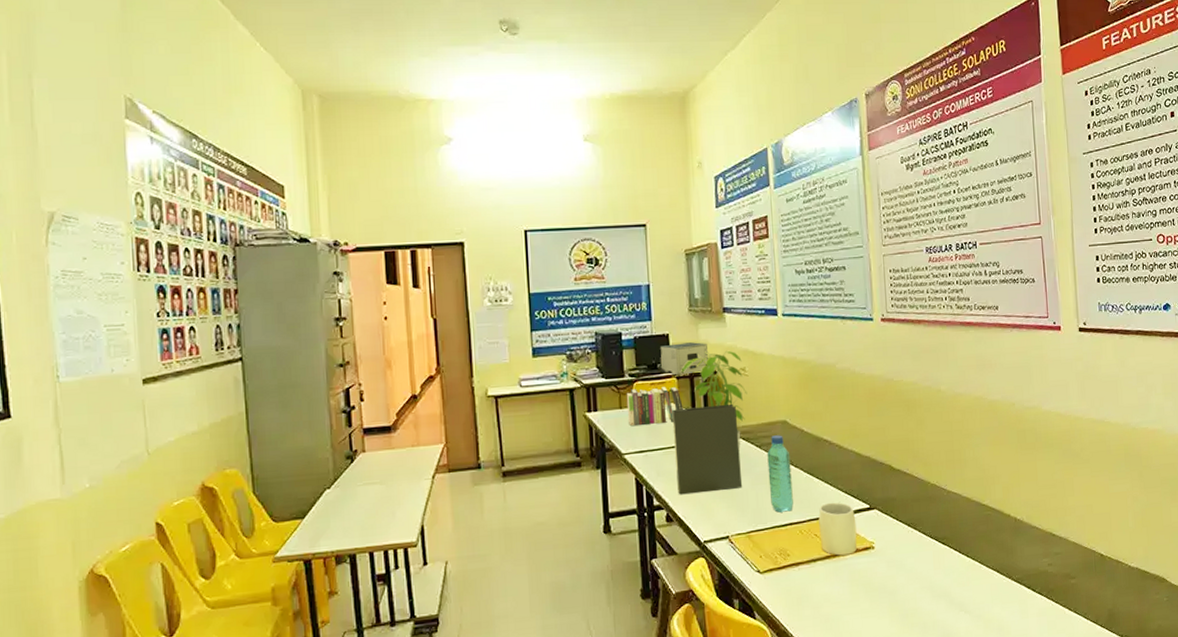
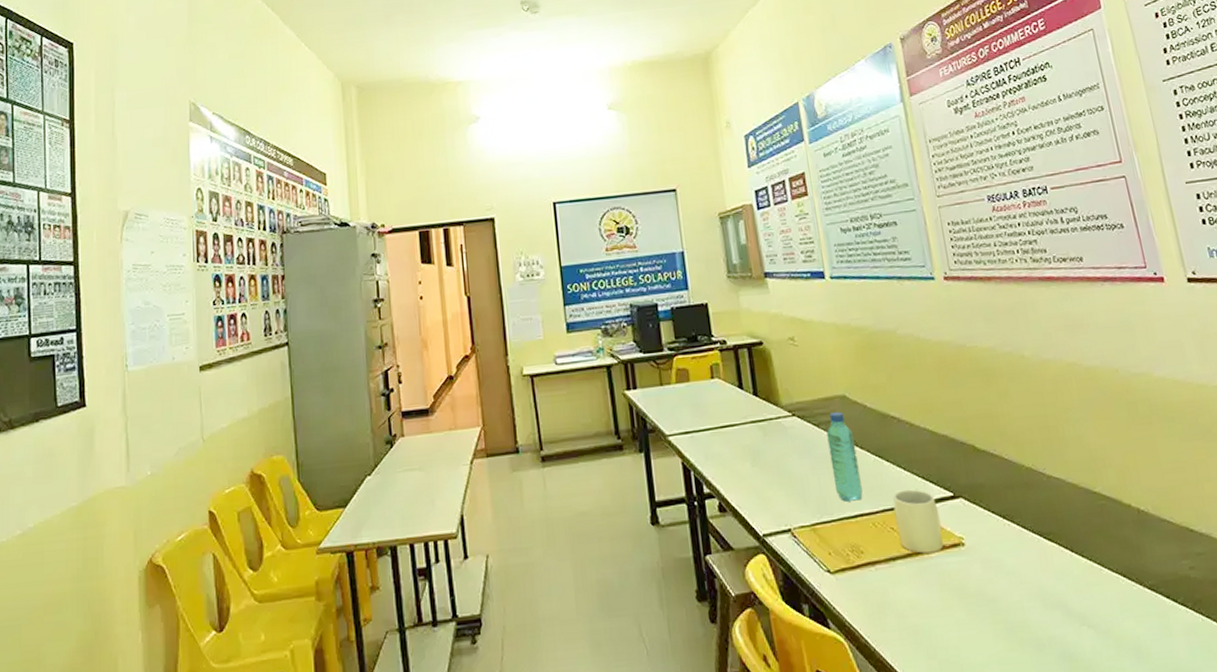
books: present [626,386,683,426] -> none [666,359,729,404]
printer: present [658,342,708,376] -> none [697,311,752,348]
binder: present [672,404,743,495] -> none [716,378,802,481]
potted plant: present [680,350,747,451] -> none [722,318,799,431]

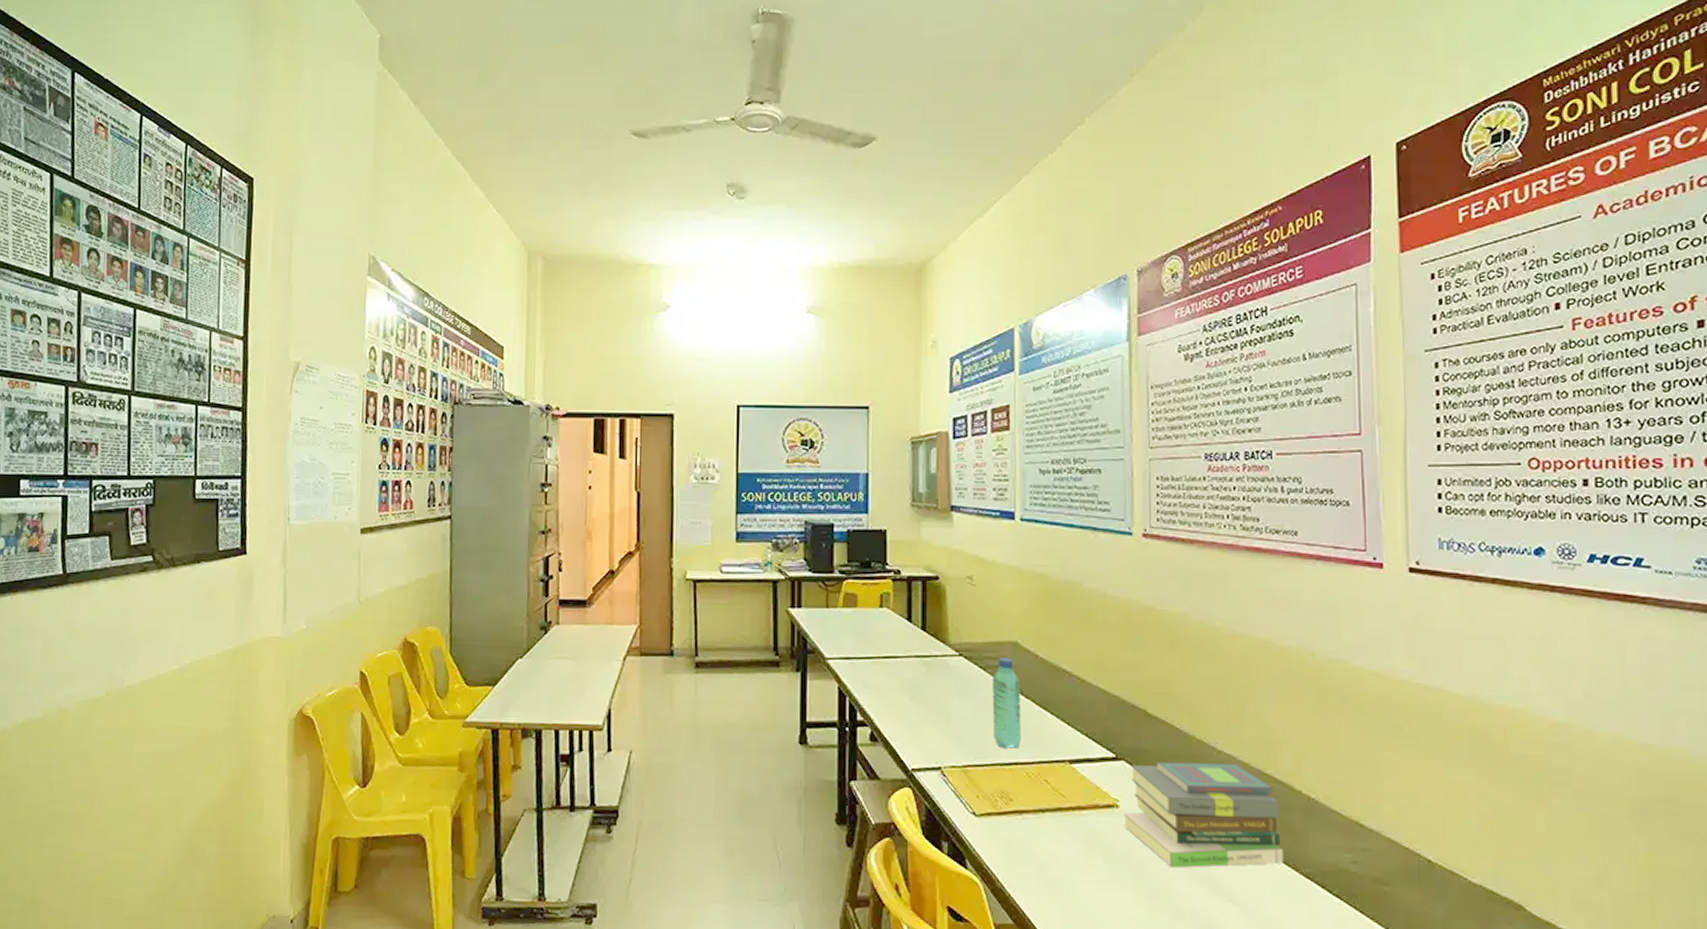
mug: present [893,489,944,554] -> none [1051,744,1098,810]
books: none [969,486,1127,598] -> present [1124,762,1283,868]

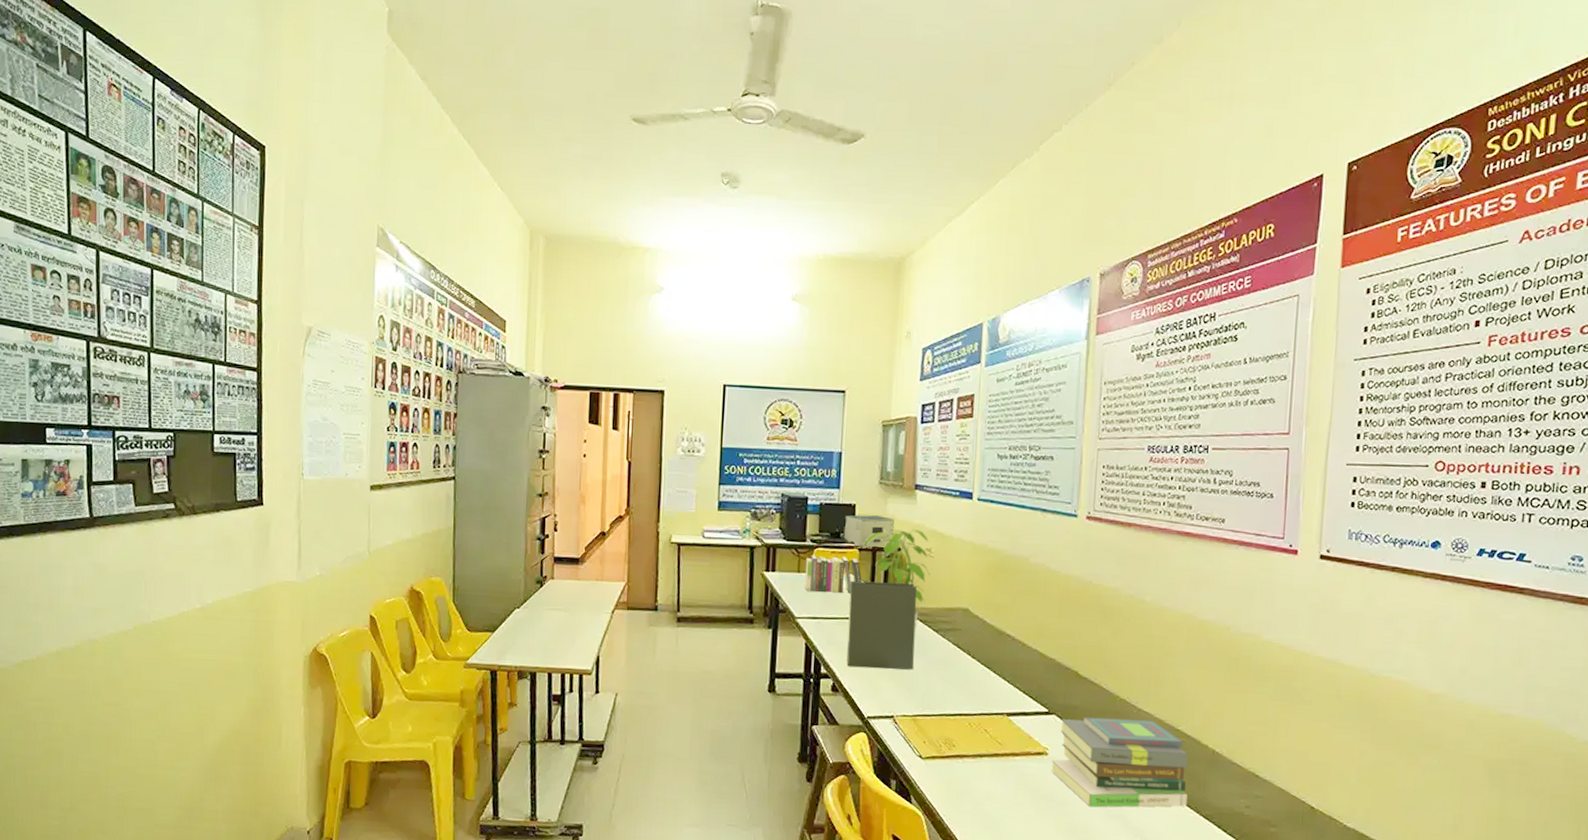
books: none [834,587,897,629] -> present [804,555,862,593]
printer: none [873,541,930,577] -> present [843,515,894,548]
binder: none [884,615,961,714] -> present [846,580,917,670]
potted plant: none [896,553,973,671] -> present [862,526,931,633]
water bottle: present [992,657,1021,749] -> none [941,622,969,702]

